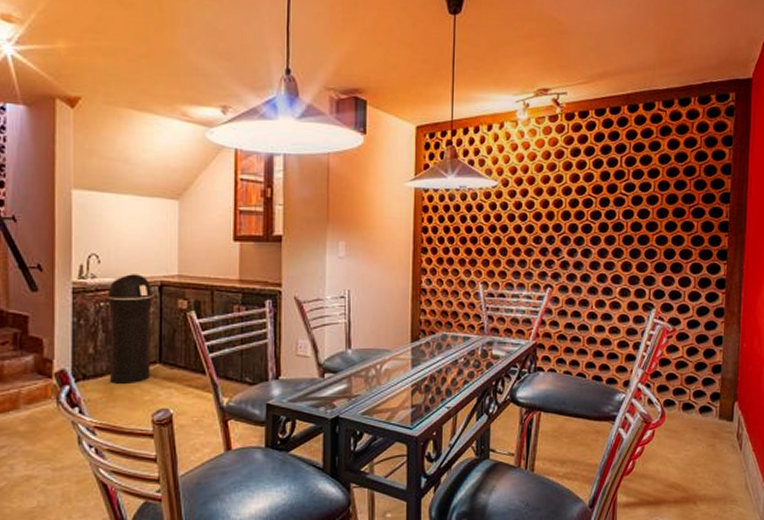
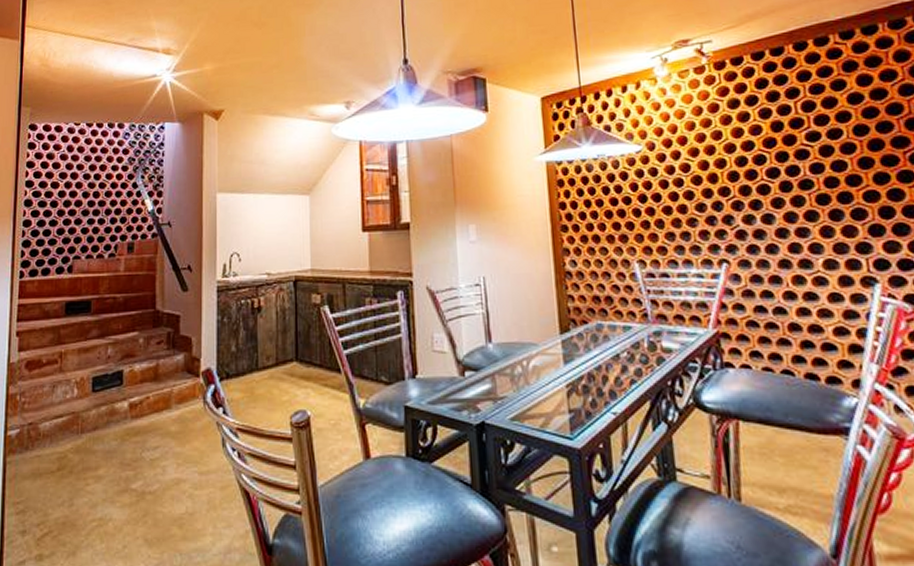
trash can: present [107,274,154,384] -> none [247,270,289,383]

